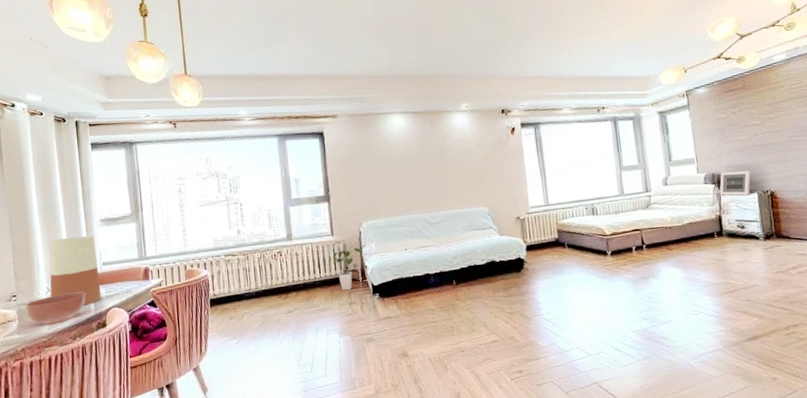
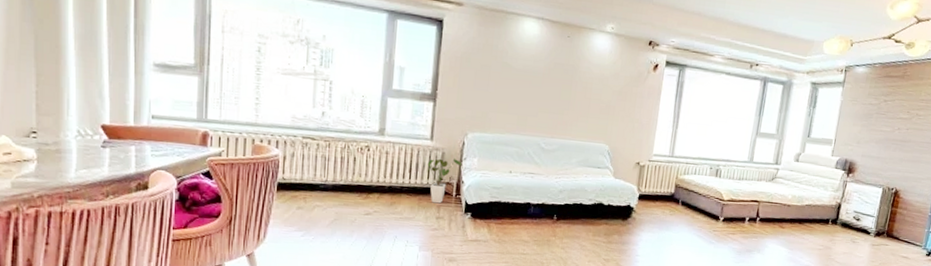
bowl: present [25,291,86,325] -> none [47,141,126,175]
vase: present [49,236,101,305] -> none [81,75,146,161]
picture frame: present [719,170,751,196] -> none [846,160,883,189]

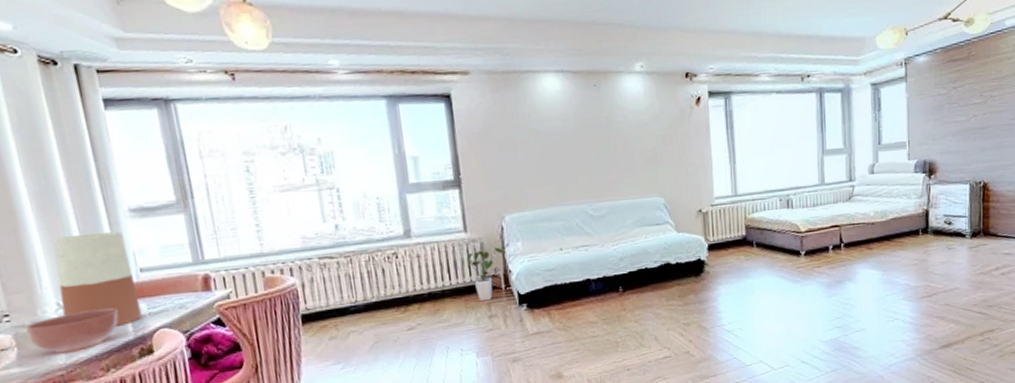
bowl: none [47,141,126,175] -> present [24,308,119,354]
vase: none [81,75,146,161] -> present [52,232,142,326]

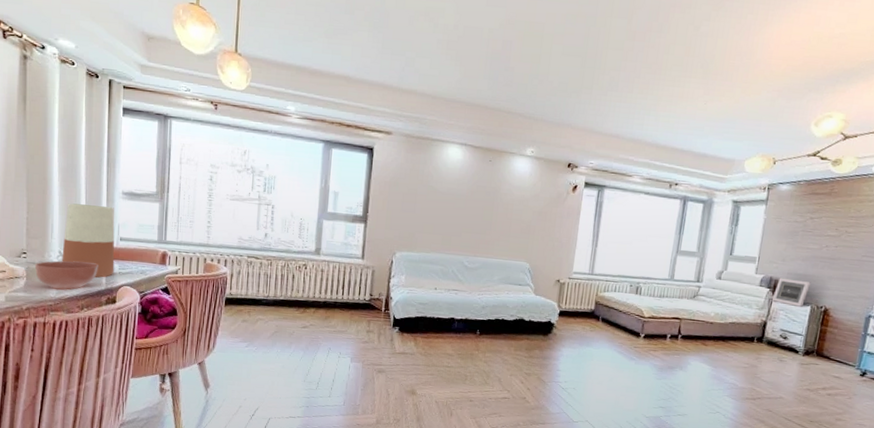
house plant: present [466,247,504,302] -> none [358,276,390,318]
picture frame: none [929,158,965,187] -> present [771,278,811,307]

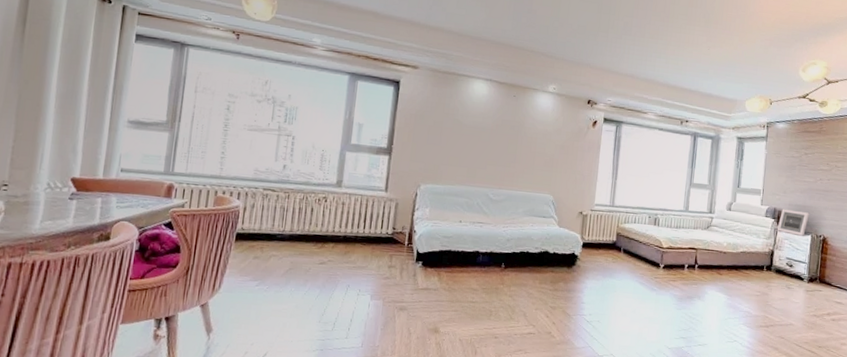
bowl: present [34,260,98,290] -> none [16,193,93,226]
vase: present [62,203,115,278] -> none [50,131,117,212]

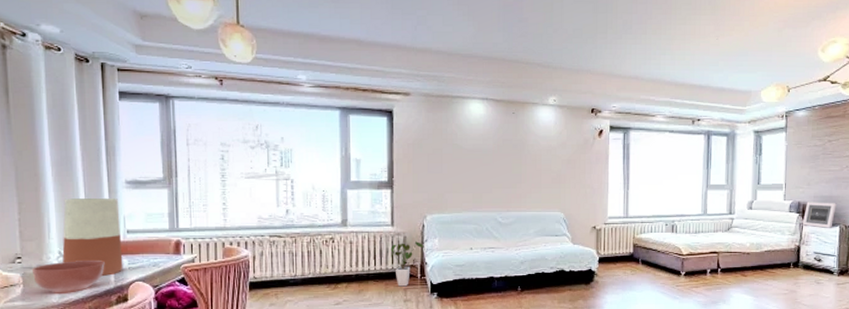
bowl: none [16,193,93,226] -> present [31,259,105,293]
vase: none [50,131,117,212] -> present [62,198,123,276]
house plant: none [381,209,414,253] -> present [391,241,423,287]

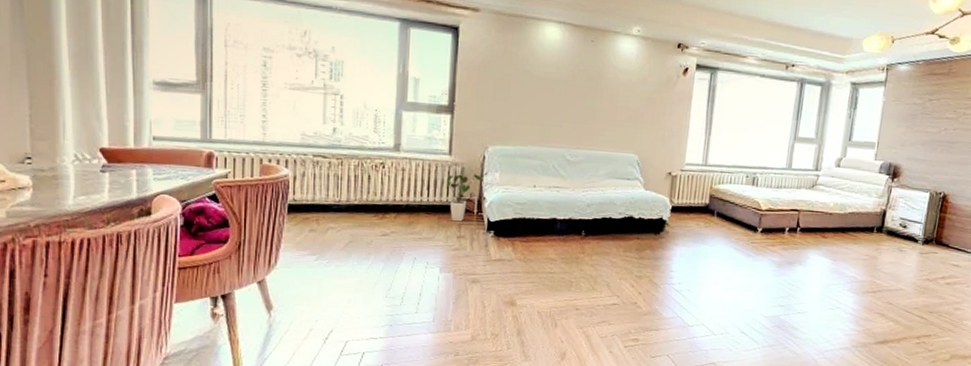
bowl: present [31,259,105,293] -> none [43,165,127,202]
vase: present [62,198,123,276] -> none [79,96,147,186]
picture frame: present [802,202,837,228] -> none [891,164,930,194]

